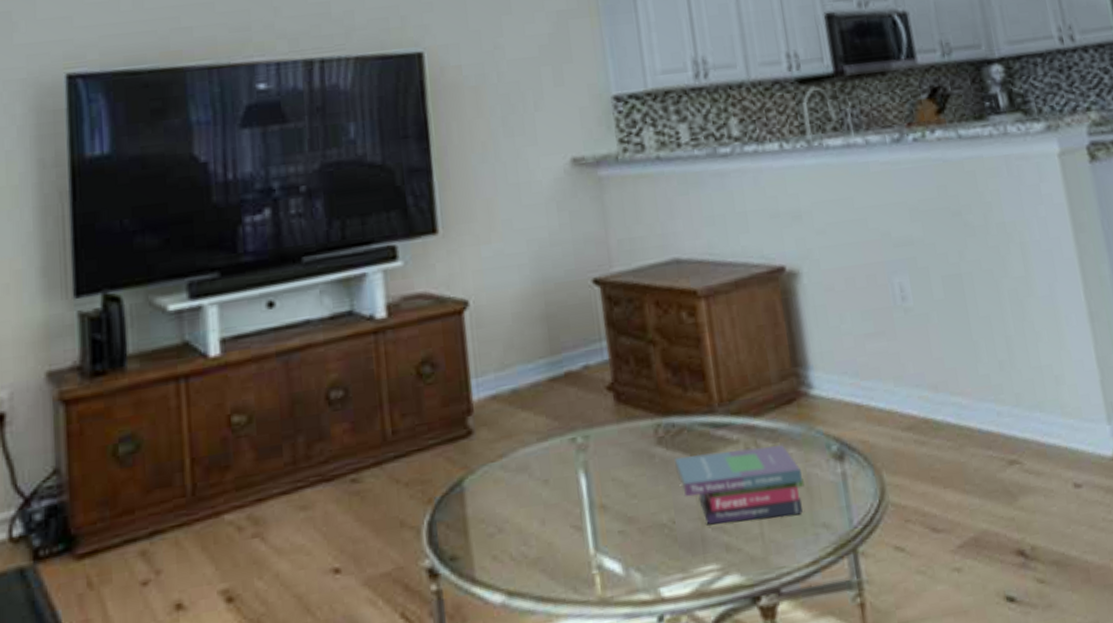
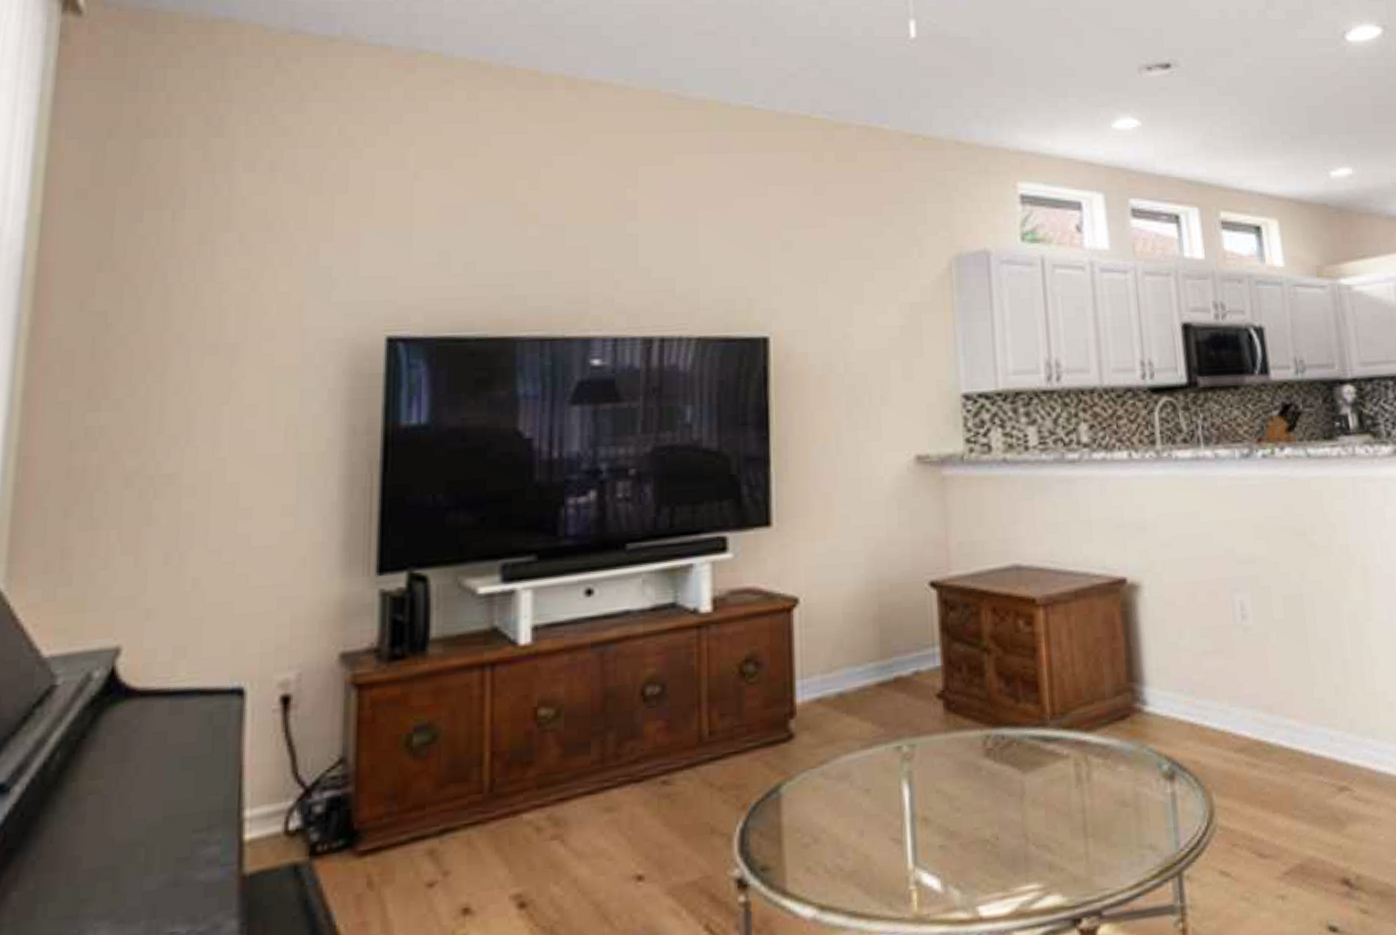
books: present [674,444,804,525] -> none [1002,761,1133,843]

